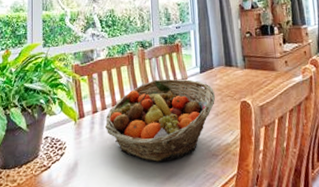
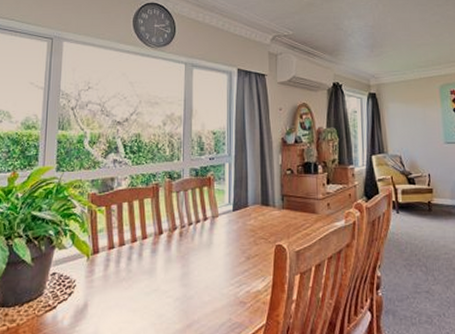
fruit basket: present [105,78,216,162] -> none [122,215,248,307]

